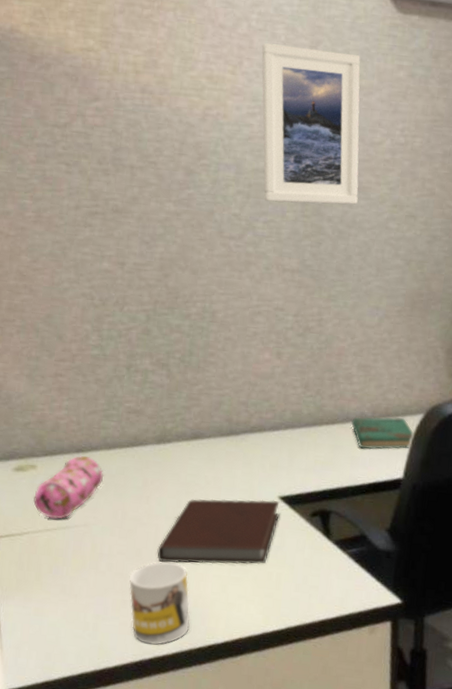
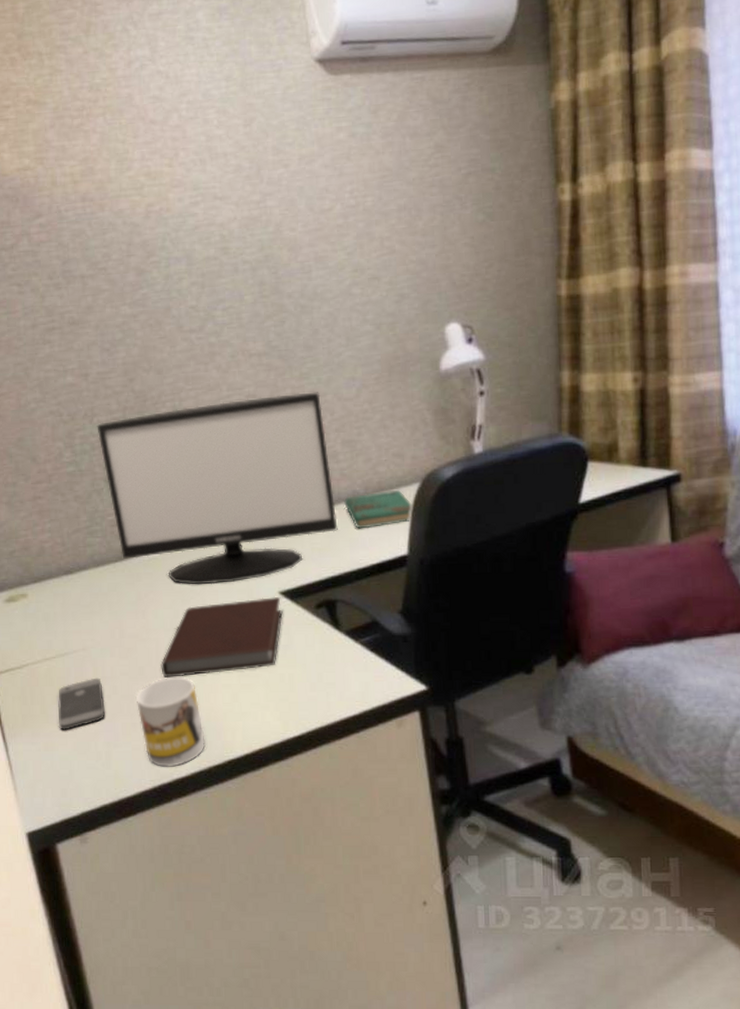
pencil case: present [33,455,104,519] -> none [28,576,96,647]
smartphone: none [51,553,99,599] -> present [58,677,105,730]
monitor: none [126,310,344,482] -> present [97,392,338,585]
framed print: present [262,43,361,205] -> none [196,124,316,289]

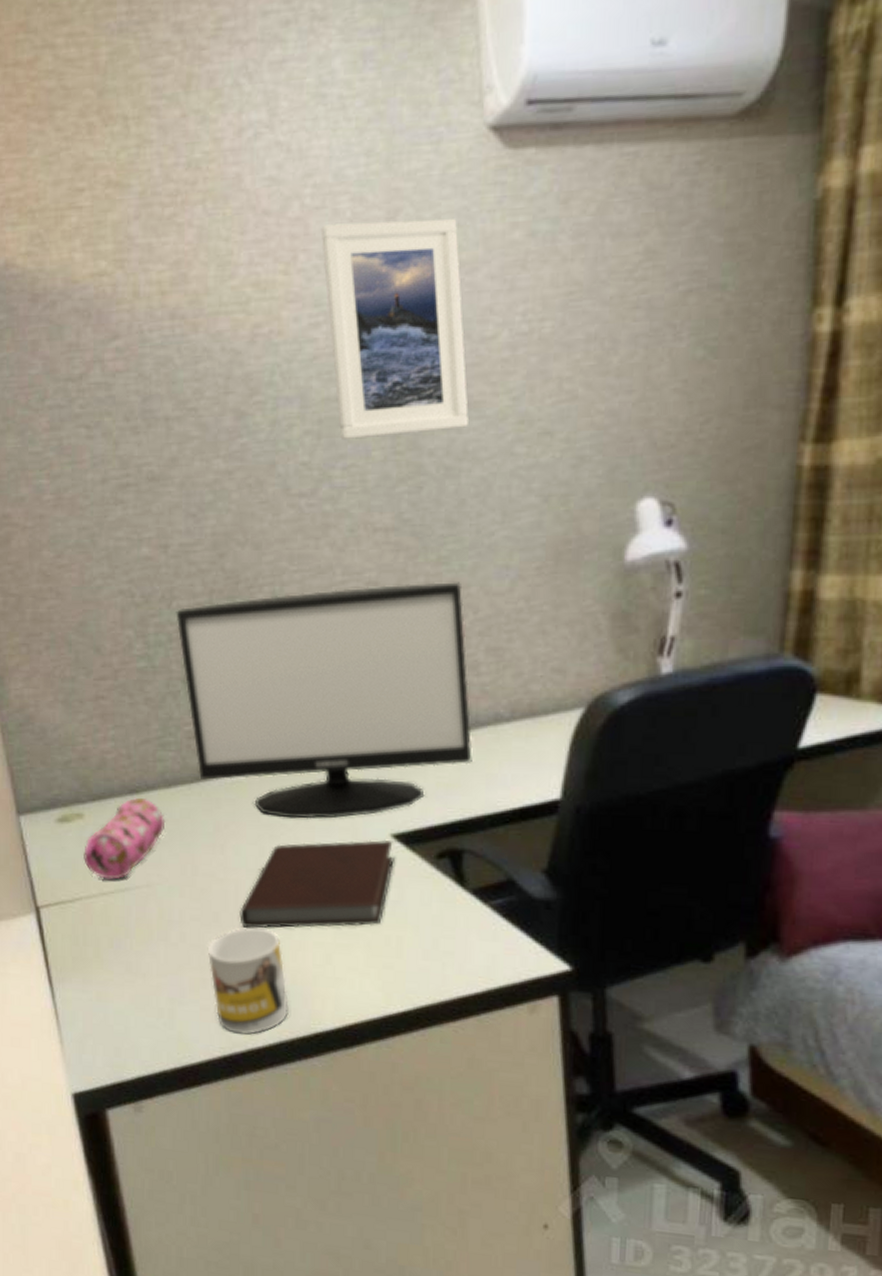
pencil case: none [28,576,96,647] -> present [84,797,166,880]
smartphone: present [58,677,105,730] -> none [114,920,170,980]
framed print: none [196,124,316,289] -> present [322,218,468,441]
book: present [343,489,412,529] -> none [481,714,572,763]

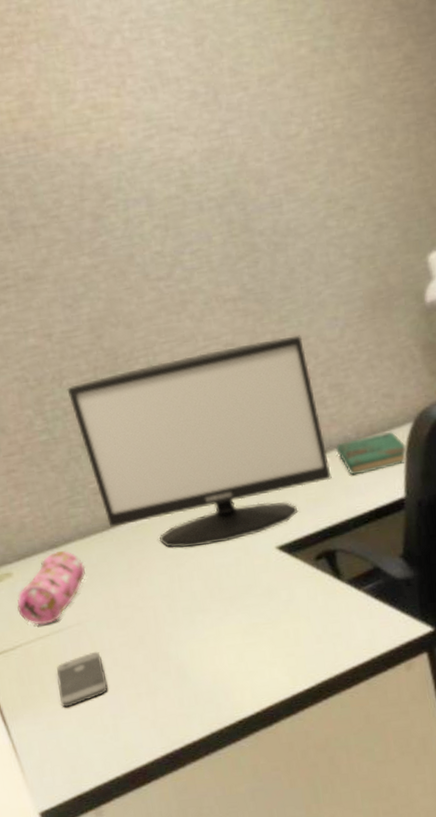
smartphone: none [114,920,170,980] -> present [56,651,108,708]
mug: present [207,927,289,1034] -> none [138,641,215,734]
notebook: present [239,839,394,929] -> none [160,552,283,645]
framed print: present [322,218,468,441] -> none [142,41,287,231]
book: none [481,714,572,763] -> present [335,431,407,476]

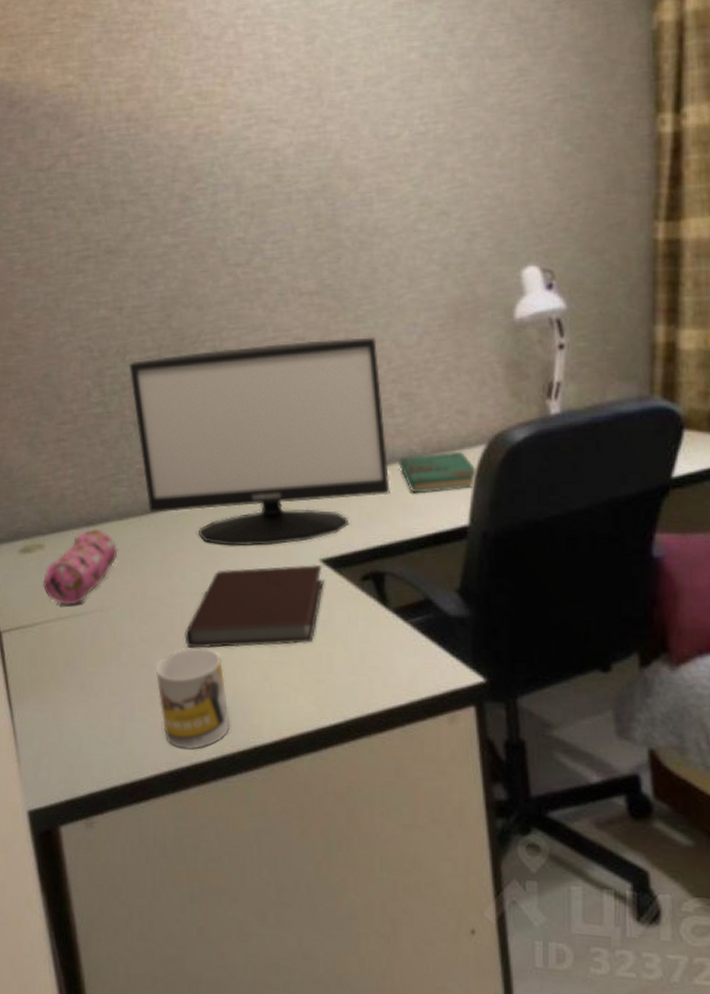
smartphone: present [56,651,108,708] -> none [69,642,121,699]
mug: none [138,641,215,734] -> present [155,647,230,749]
notebook: none [160,552,283,645] -> present [185,564,324,648]

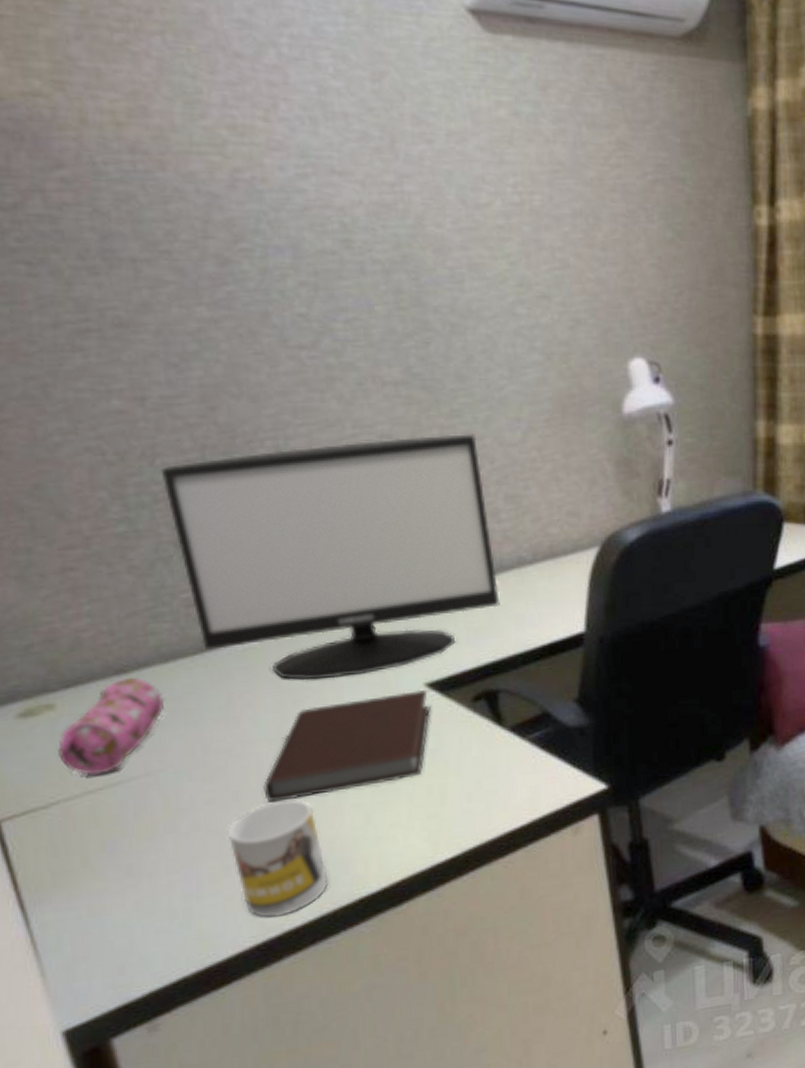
book: present [397,451,476,494] -> none [506,554,590,603]

